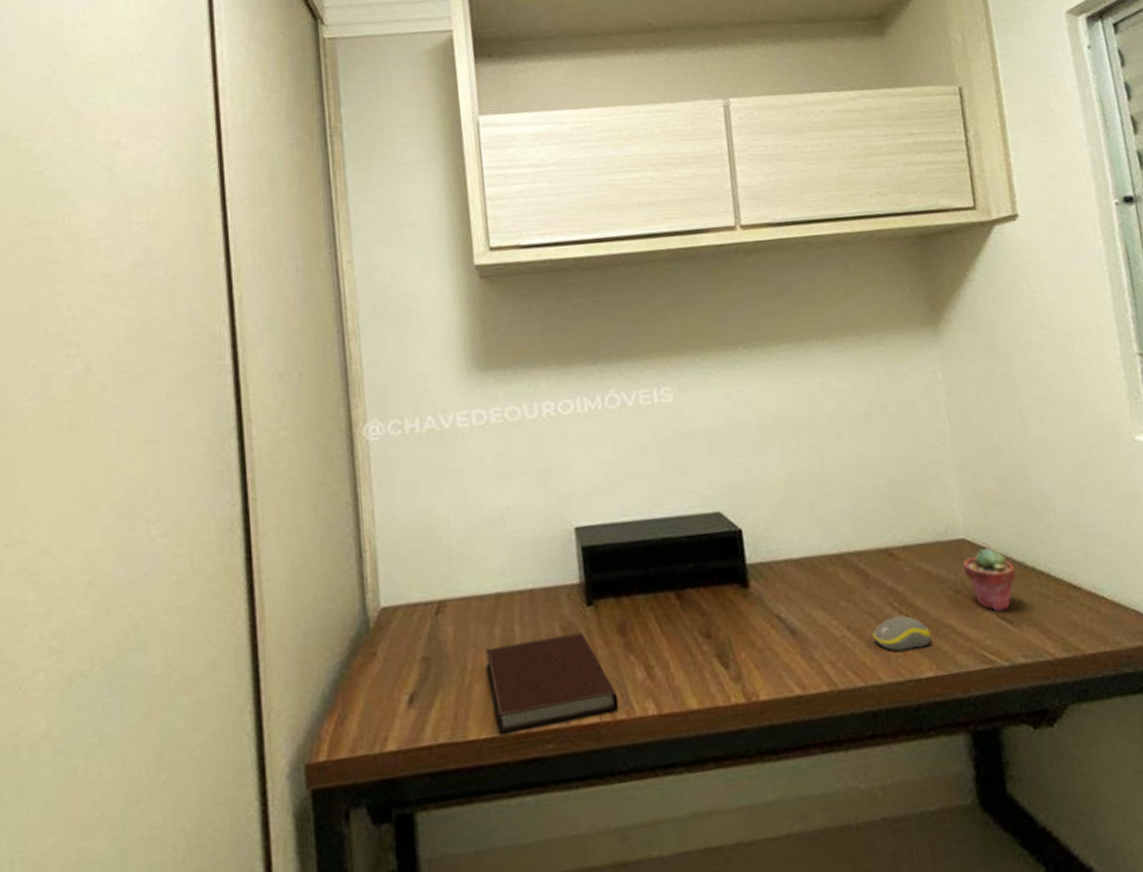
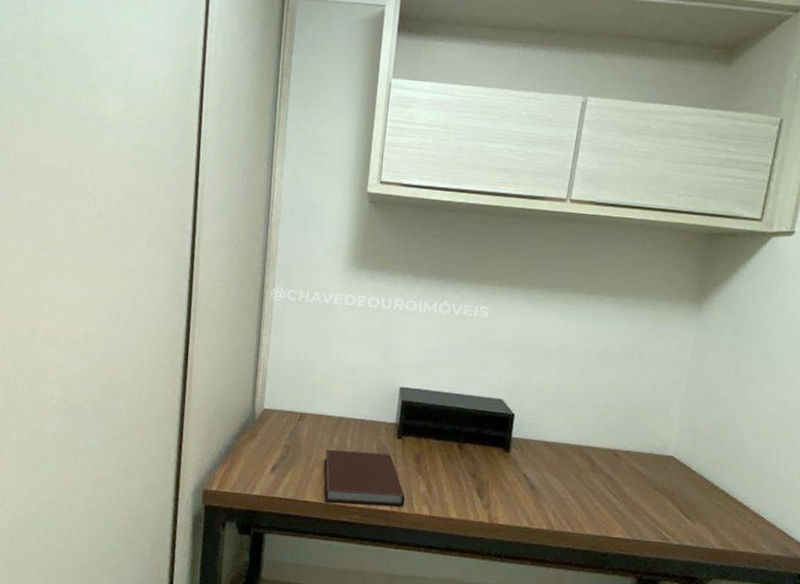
computer mouse: present [872,615,932,652] -> none [587,494,629,519]
potted succulent: present [963,547,1016,611] -> none [665,465,704,509]

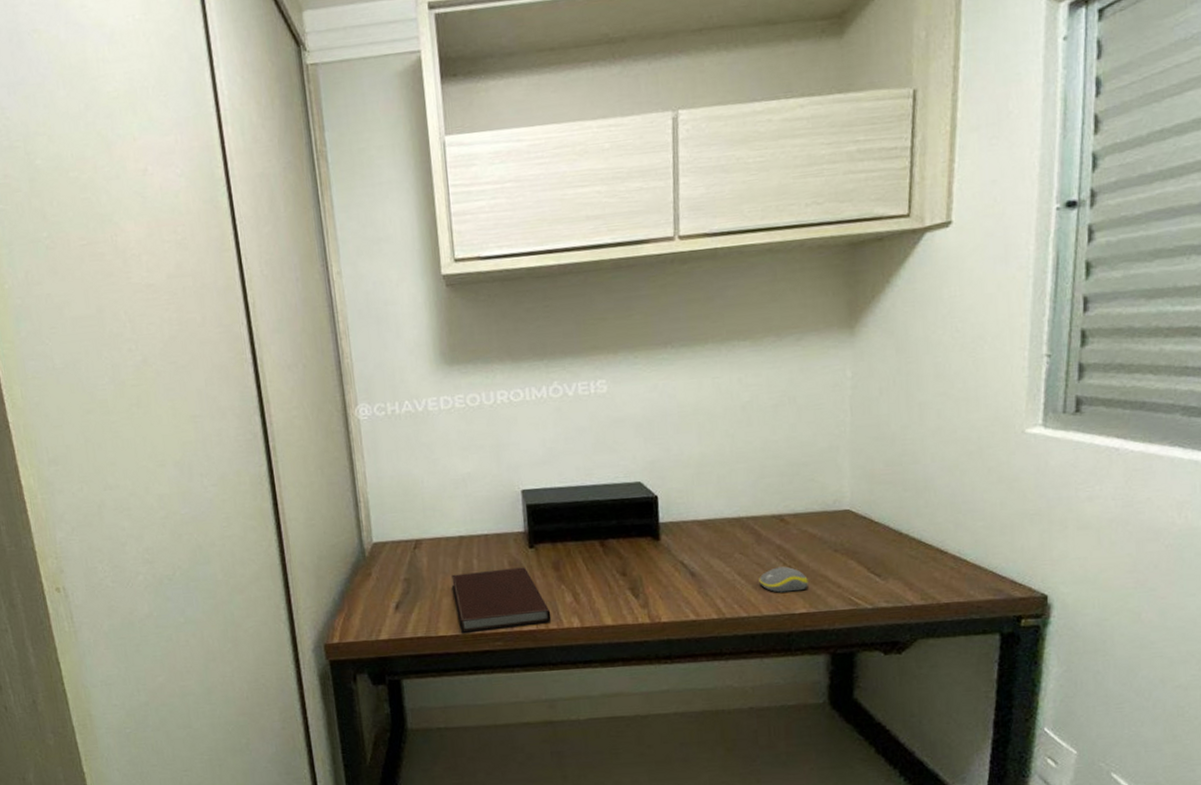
computer mouse: none [587,494,629,519] -> present [759,566,808,593]

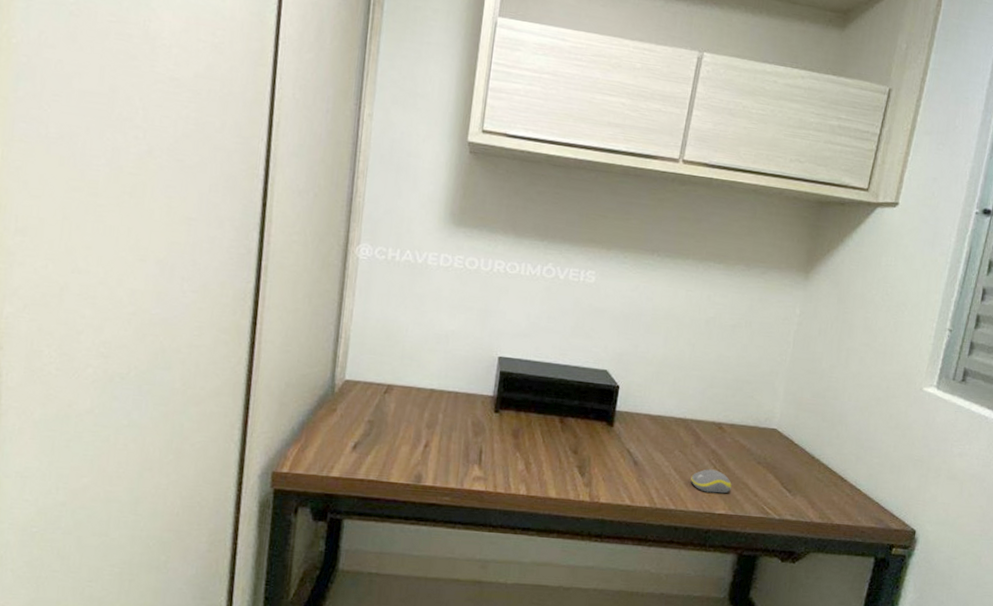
notebook: present [451,567,552,634] -> none [412,424,502,487]

